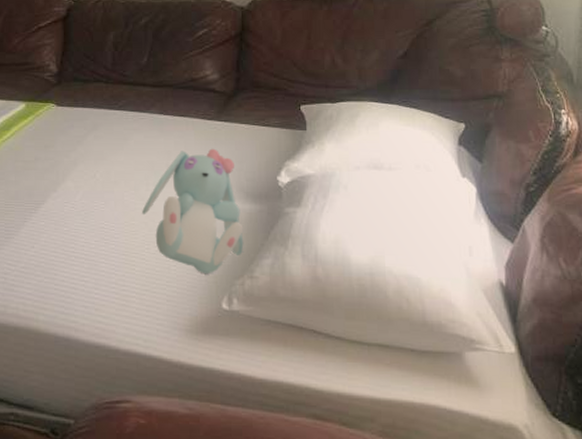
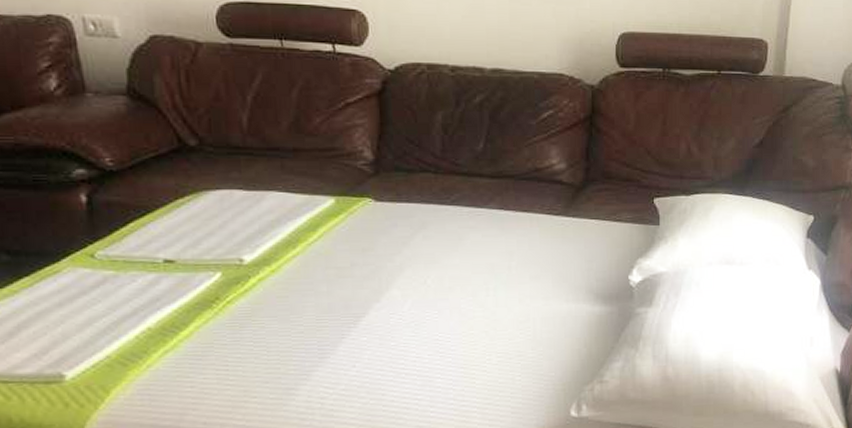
stuffed animal: present [142,148,244,275] -> none [482,247,593,383]

